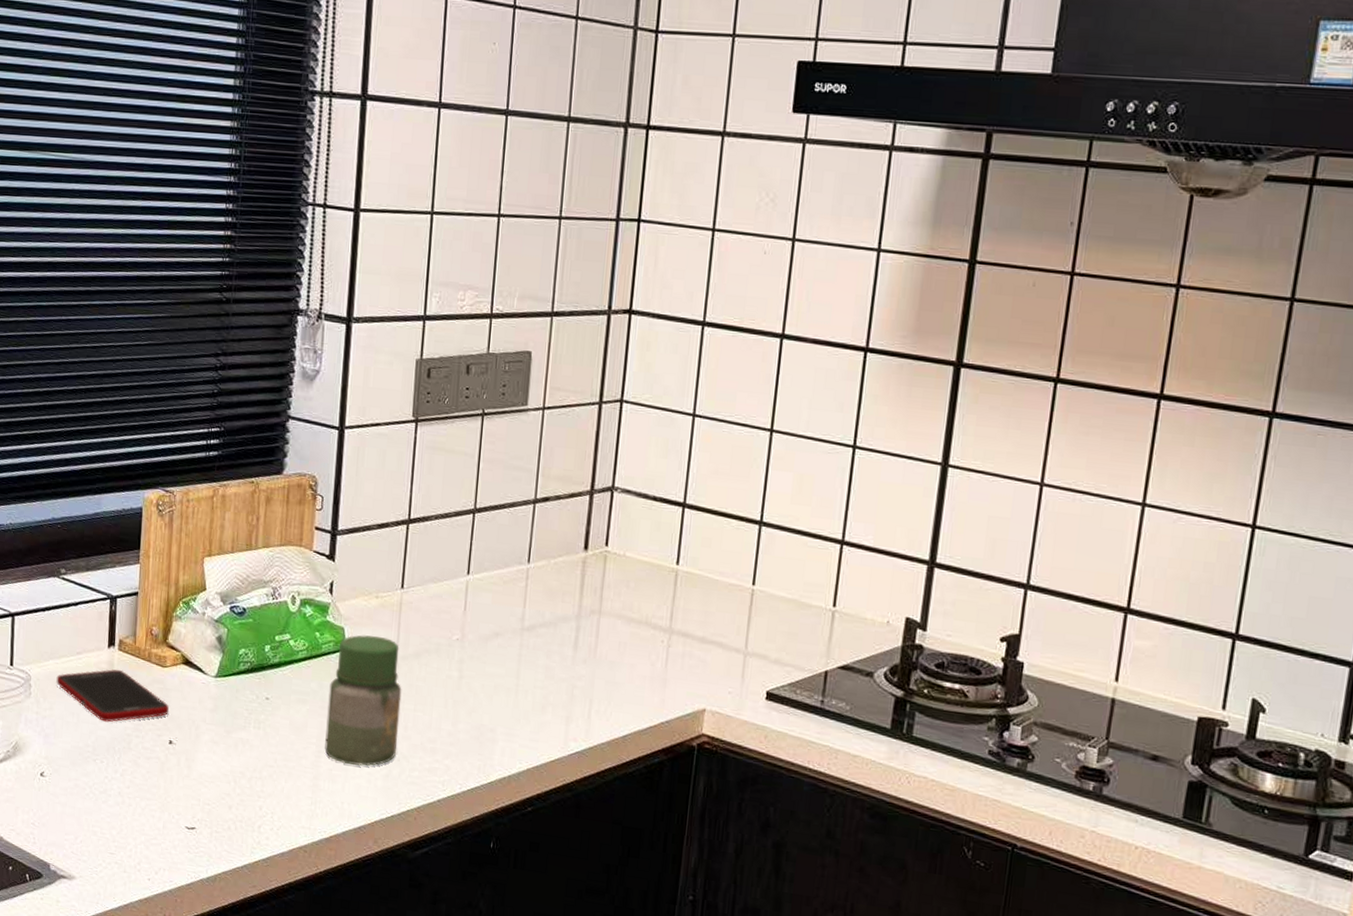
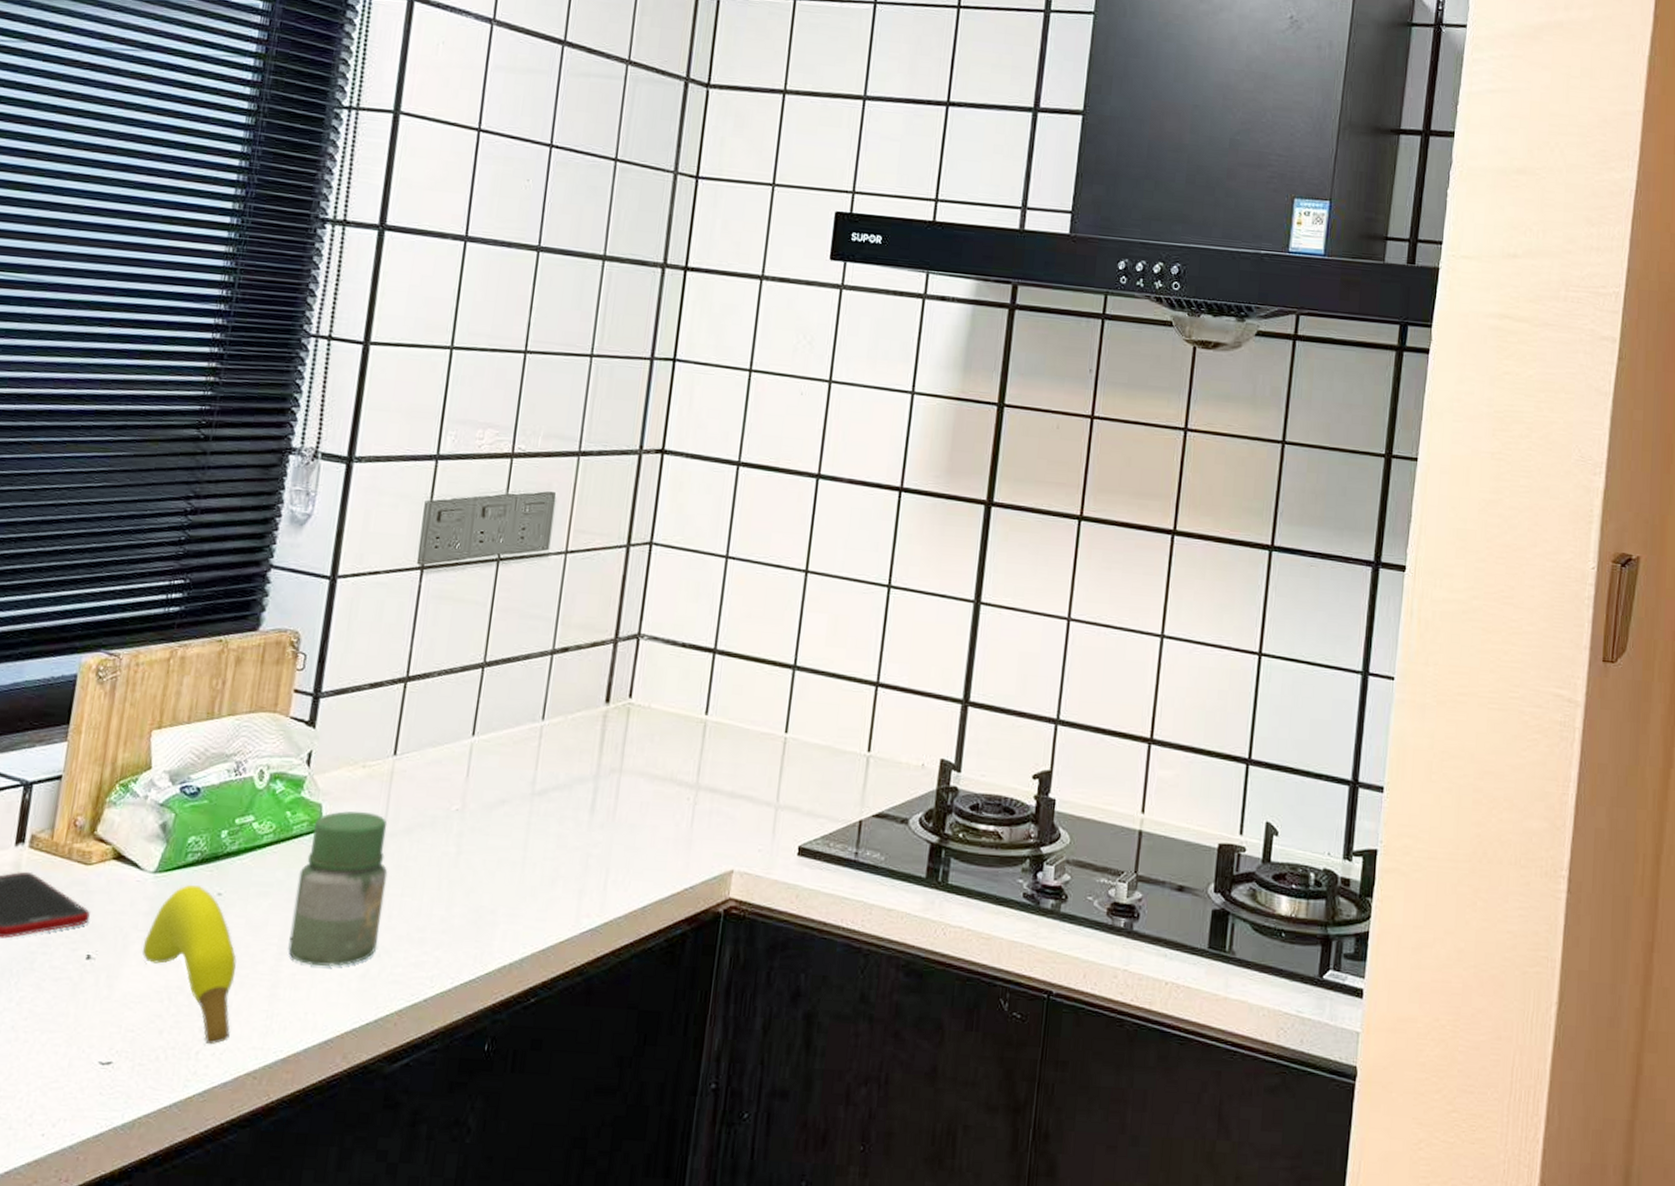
banana: none [210,689,285,822] -> present [142,885,237,1045]

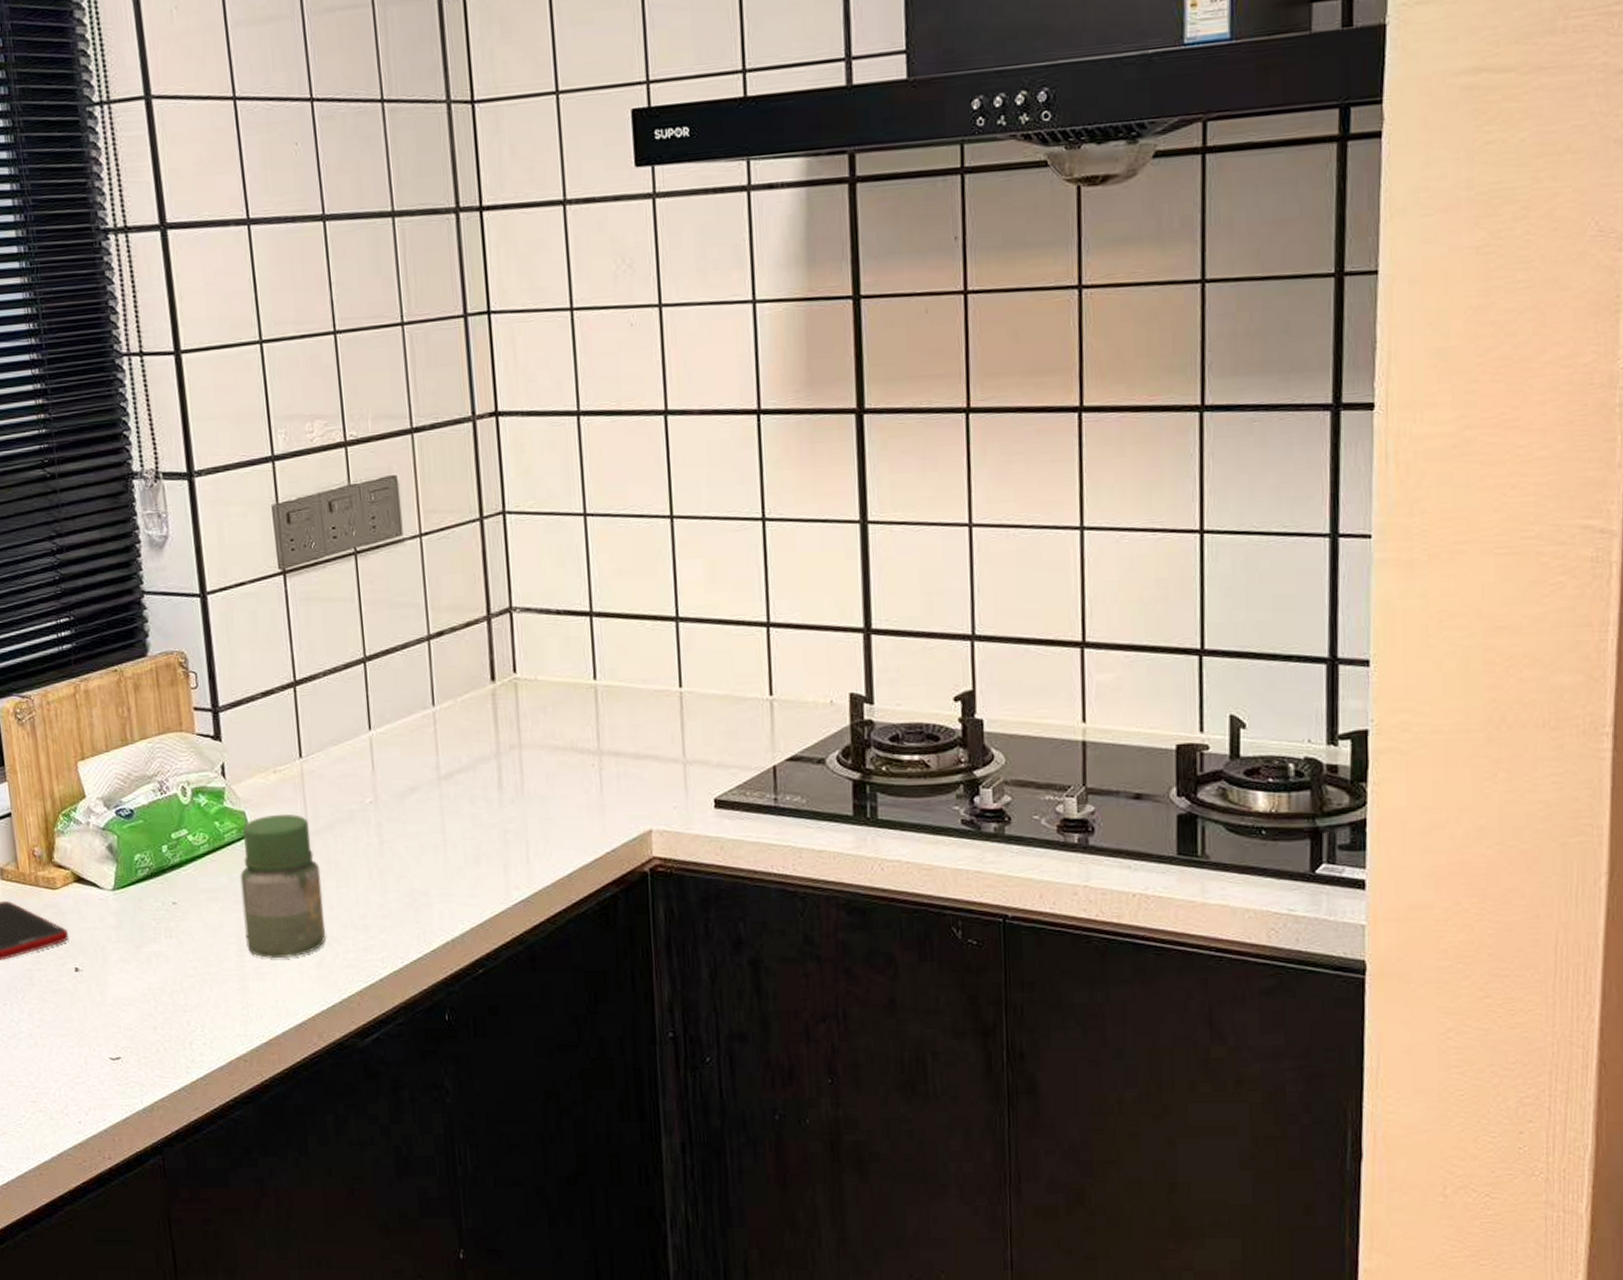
banana: present [142,885,237,1045] -> none [119,898,215,1036]

